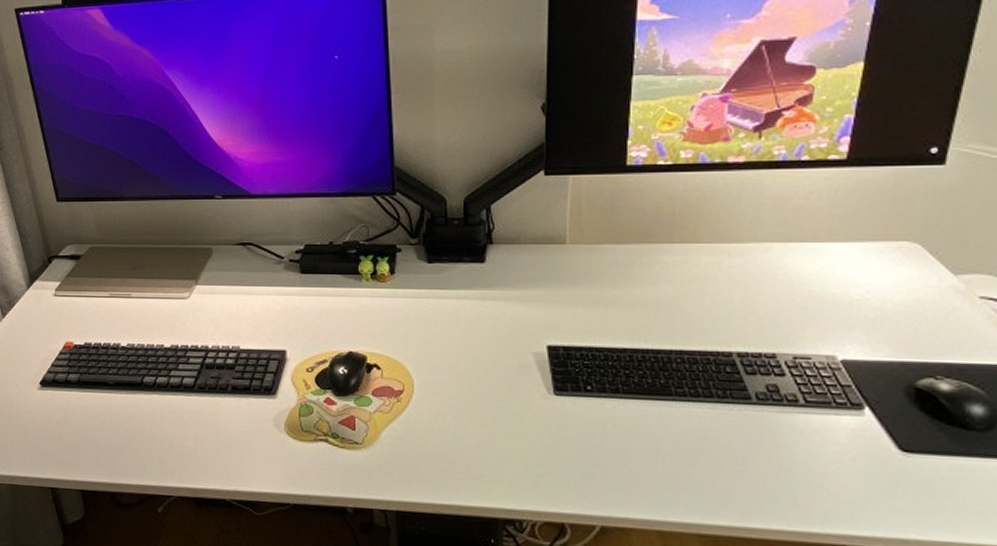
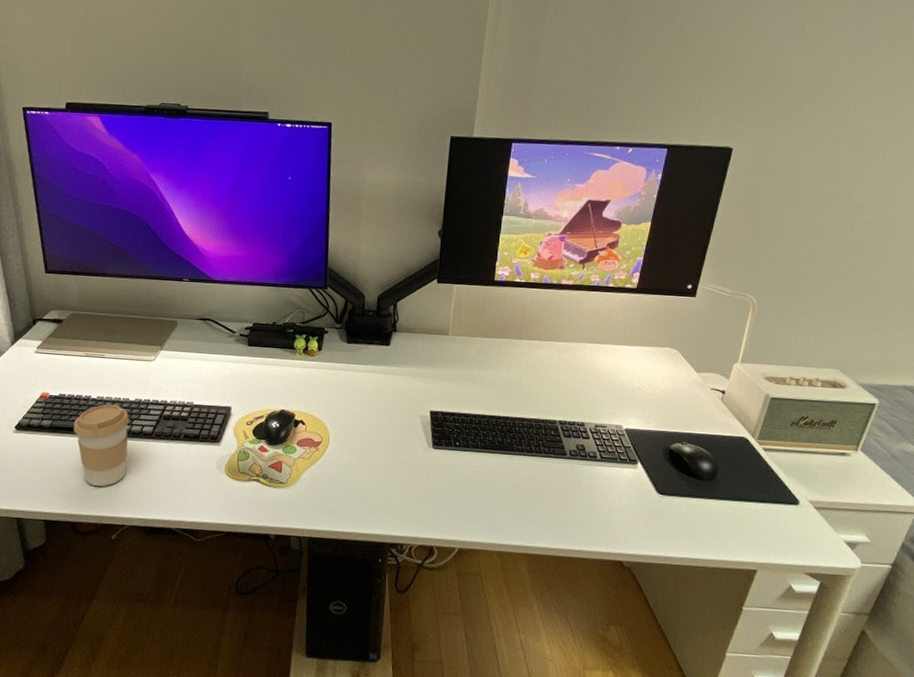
coffee cup: none [103,352,167,451] -> present [73,404,130,487]

